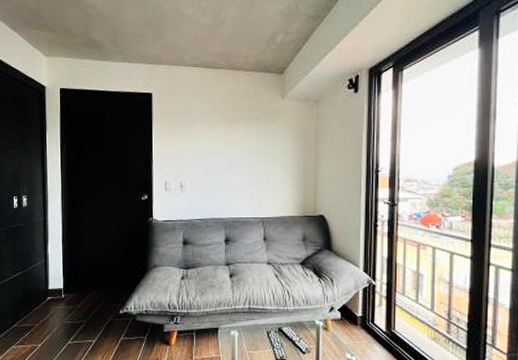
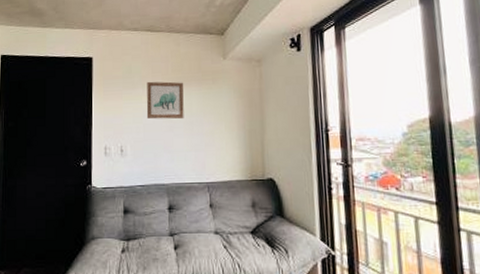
wall art: none [205,119,243,158] -> present [146,81,184,120]

